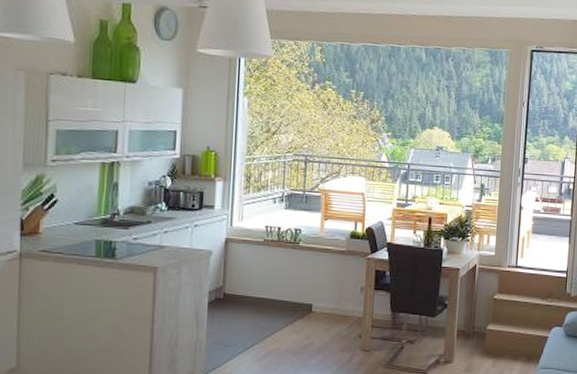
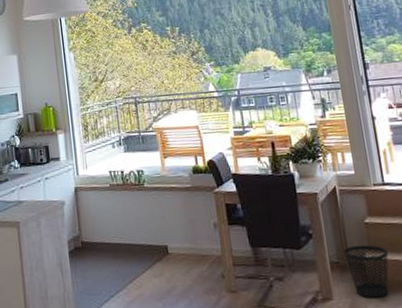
wastebasket: none [470,317,507,363] -> present [343,245,389,298]

